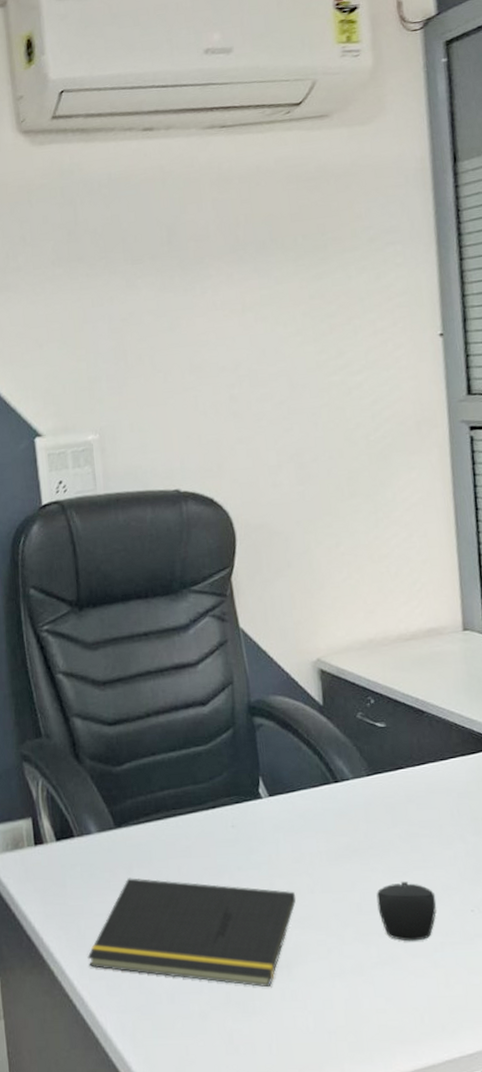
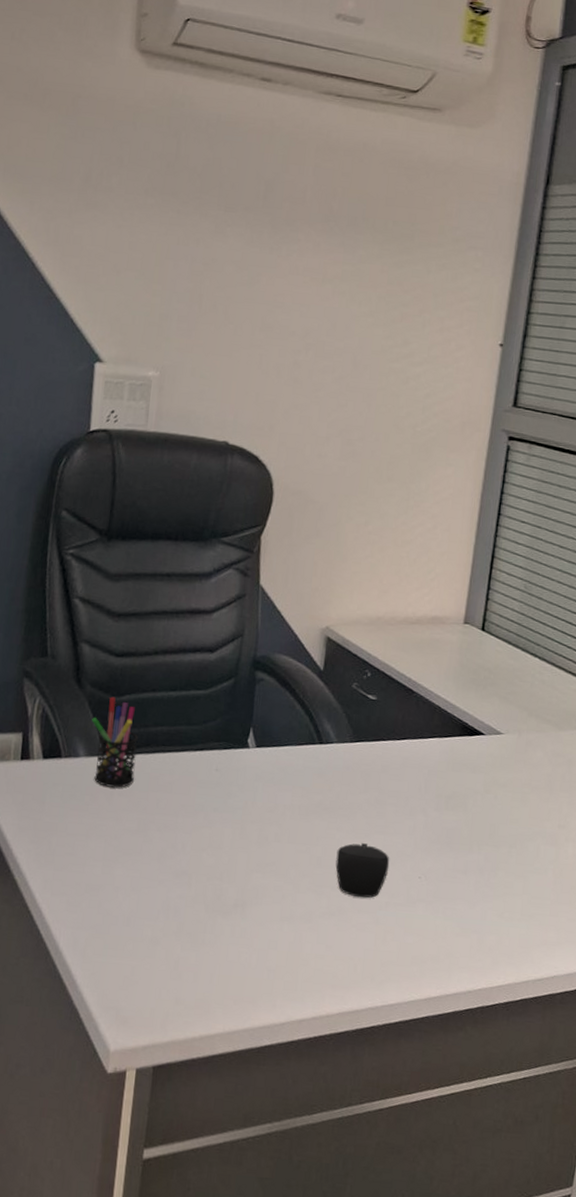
notepad: present [87,878,297,988] -> none [53,804,263,923]
pen holder: none [97,767,151,861] -> present [92,696,138,788]

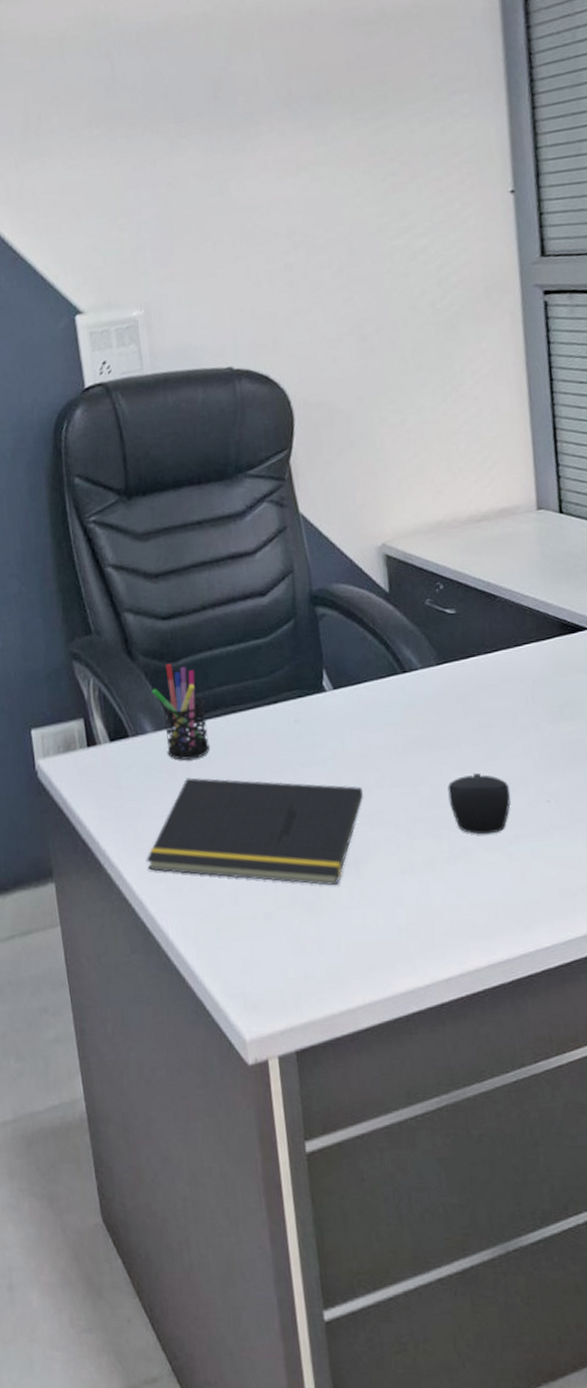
notepad: none [53,804,263,923] -> present [146,777,364,886]

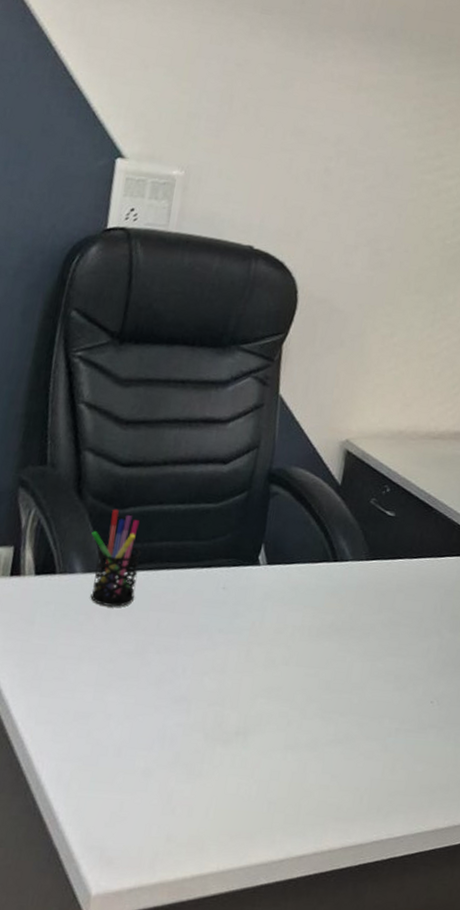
notepad: present [146,777,364,886] -> none [38,624,270,752]
computer mouse: present [447,773,511,835] -> none [345,666,402,725]

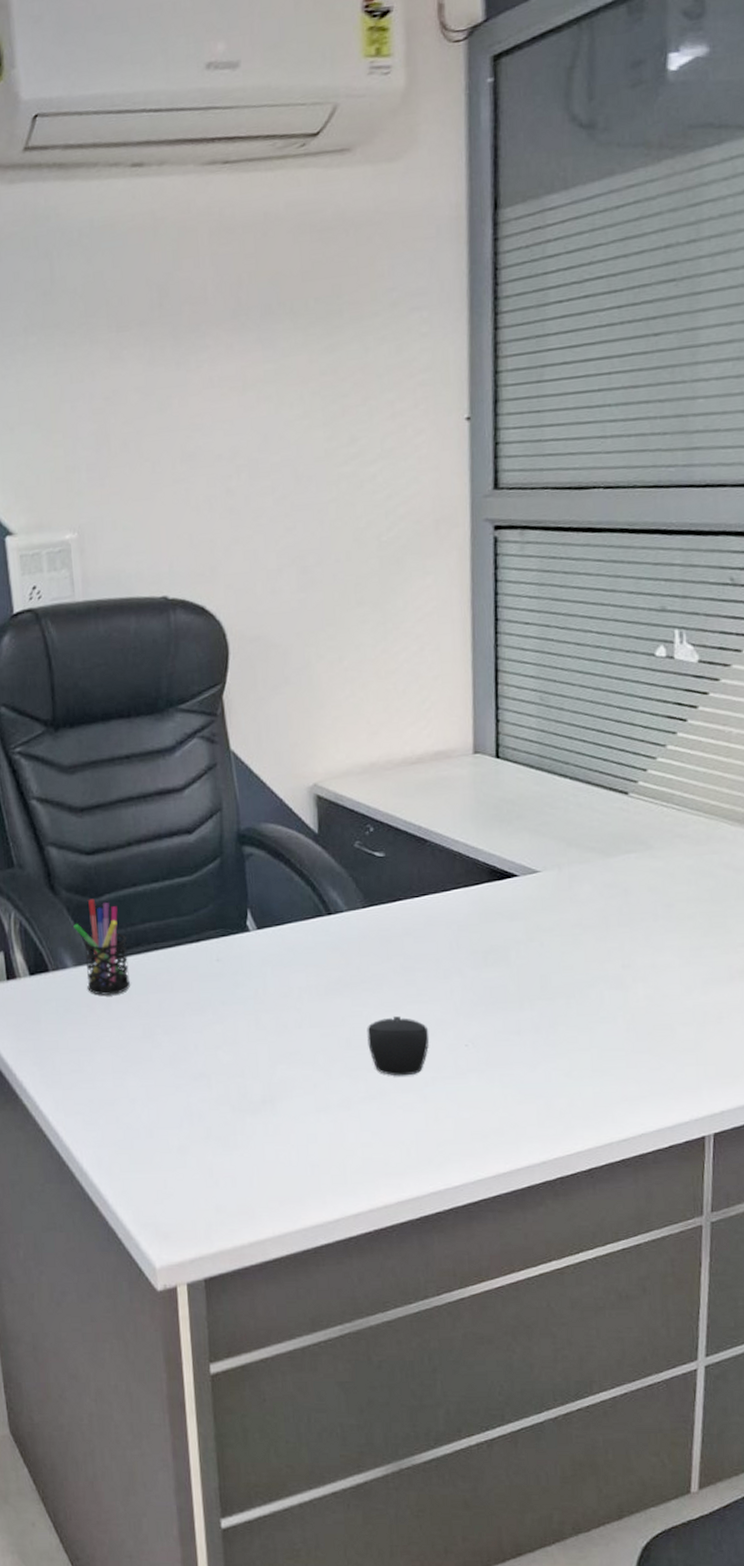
computer mouse: none [345,666,402,725] -> present [367,1016,430,1076]

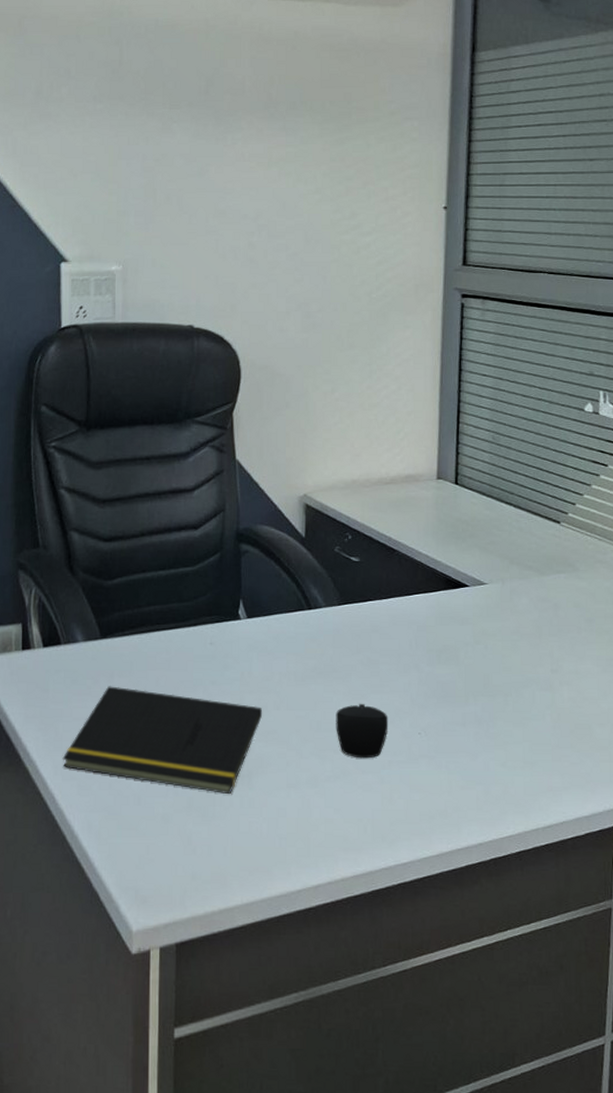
notepad: none [62,1013,283,1122] -> present [62,686,263,795]
pen holder: present [73,898,130,995] -> none [87,581,133,669]

